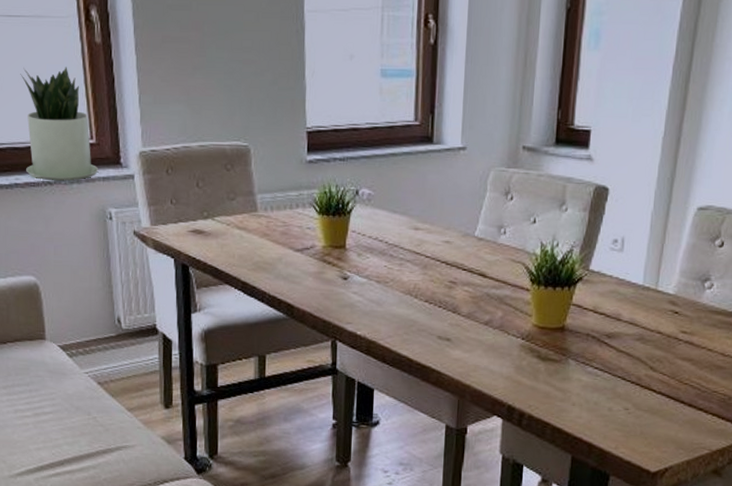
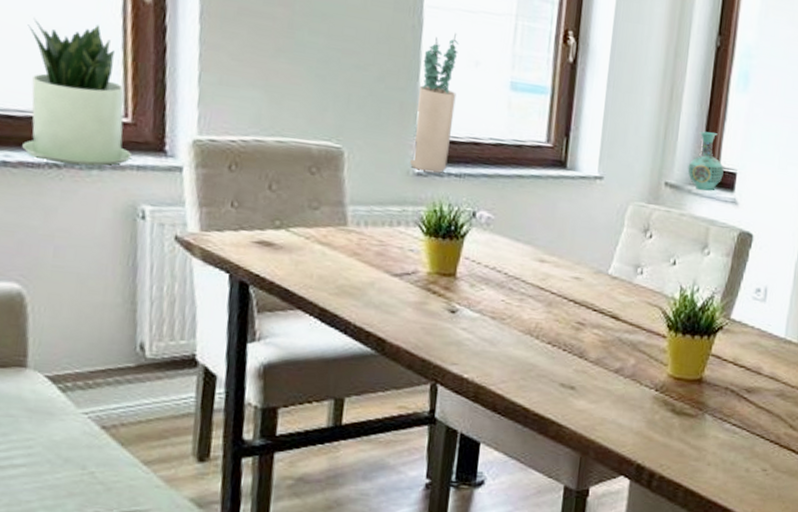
vase: none [302,31,336,160] -> present [409,32,459,174]
vase: none [543,93,578,151] -> present [688,131,724,192]

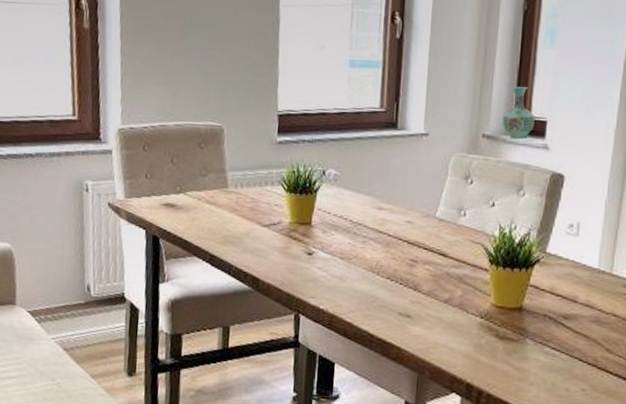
planter: present [22,18,133,167] -> none [9,49,79,155]
vase: present [409,32,459,174] -> none [272,24,308,141]

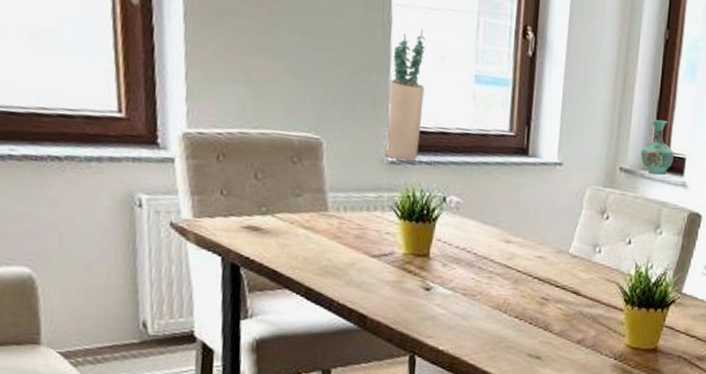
vase: none [272,24,308,141] -> present [383,29,426,162]

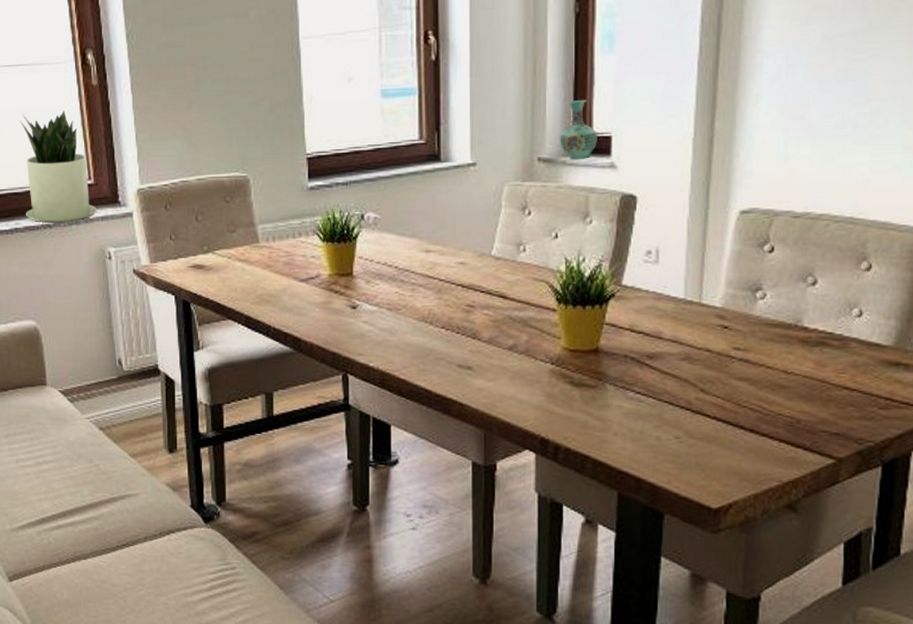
planter: none [24,20,128,159] -> present [19,111,97,224]
vase: present [383,29,426,162] -> none [302,55,335,186]

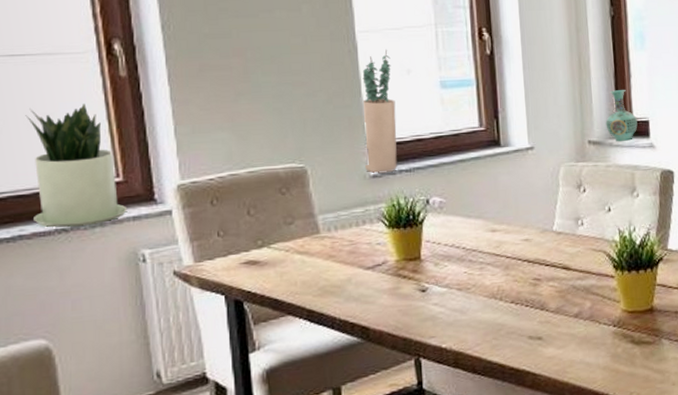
vase: none [302,55,335,186] -> present [361,49,397,174]

